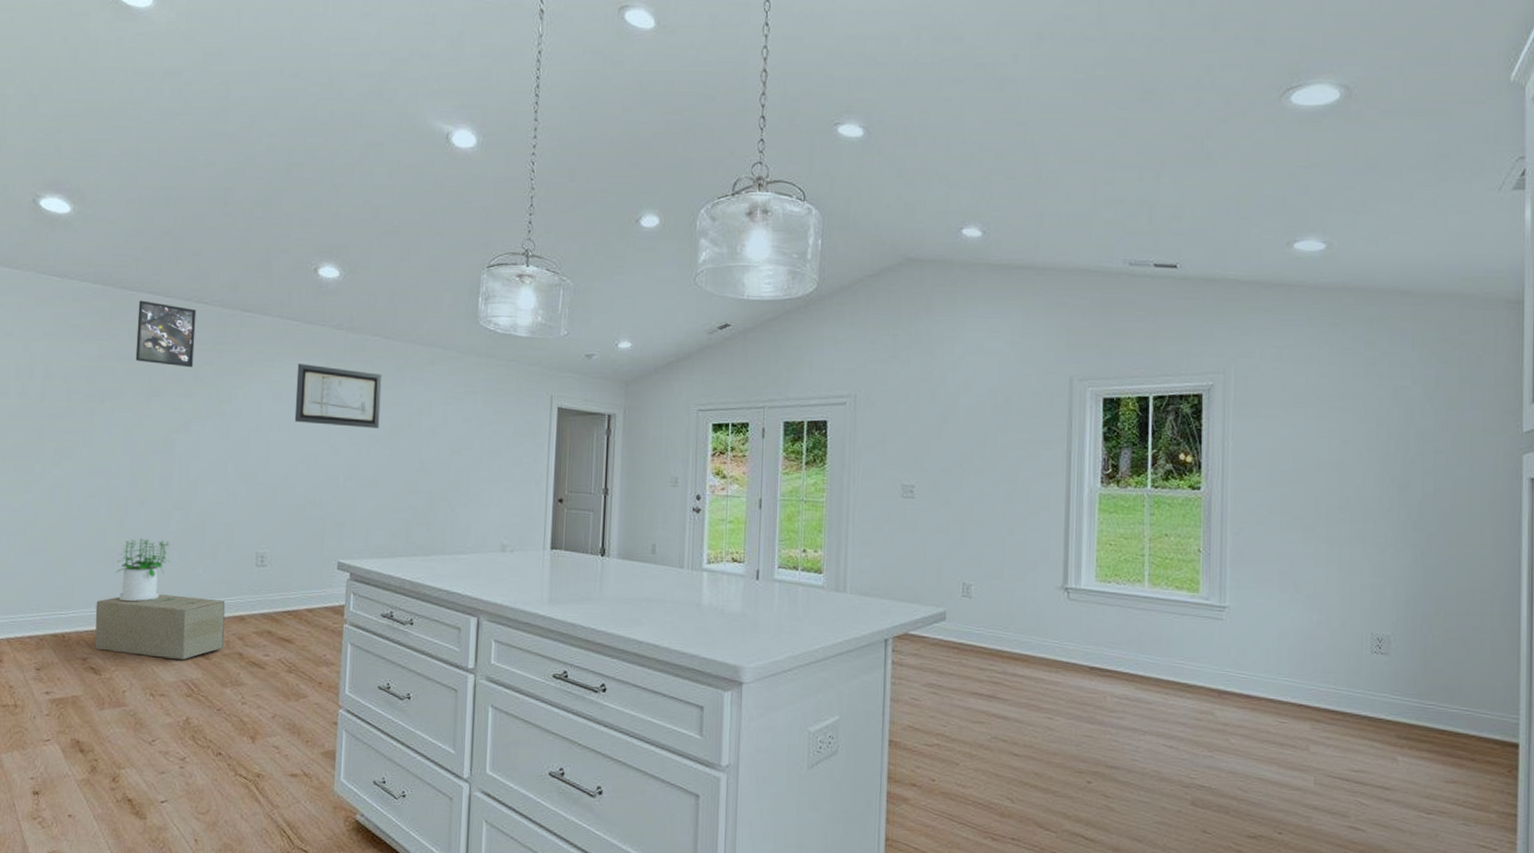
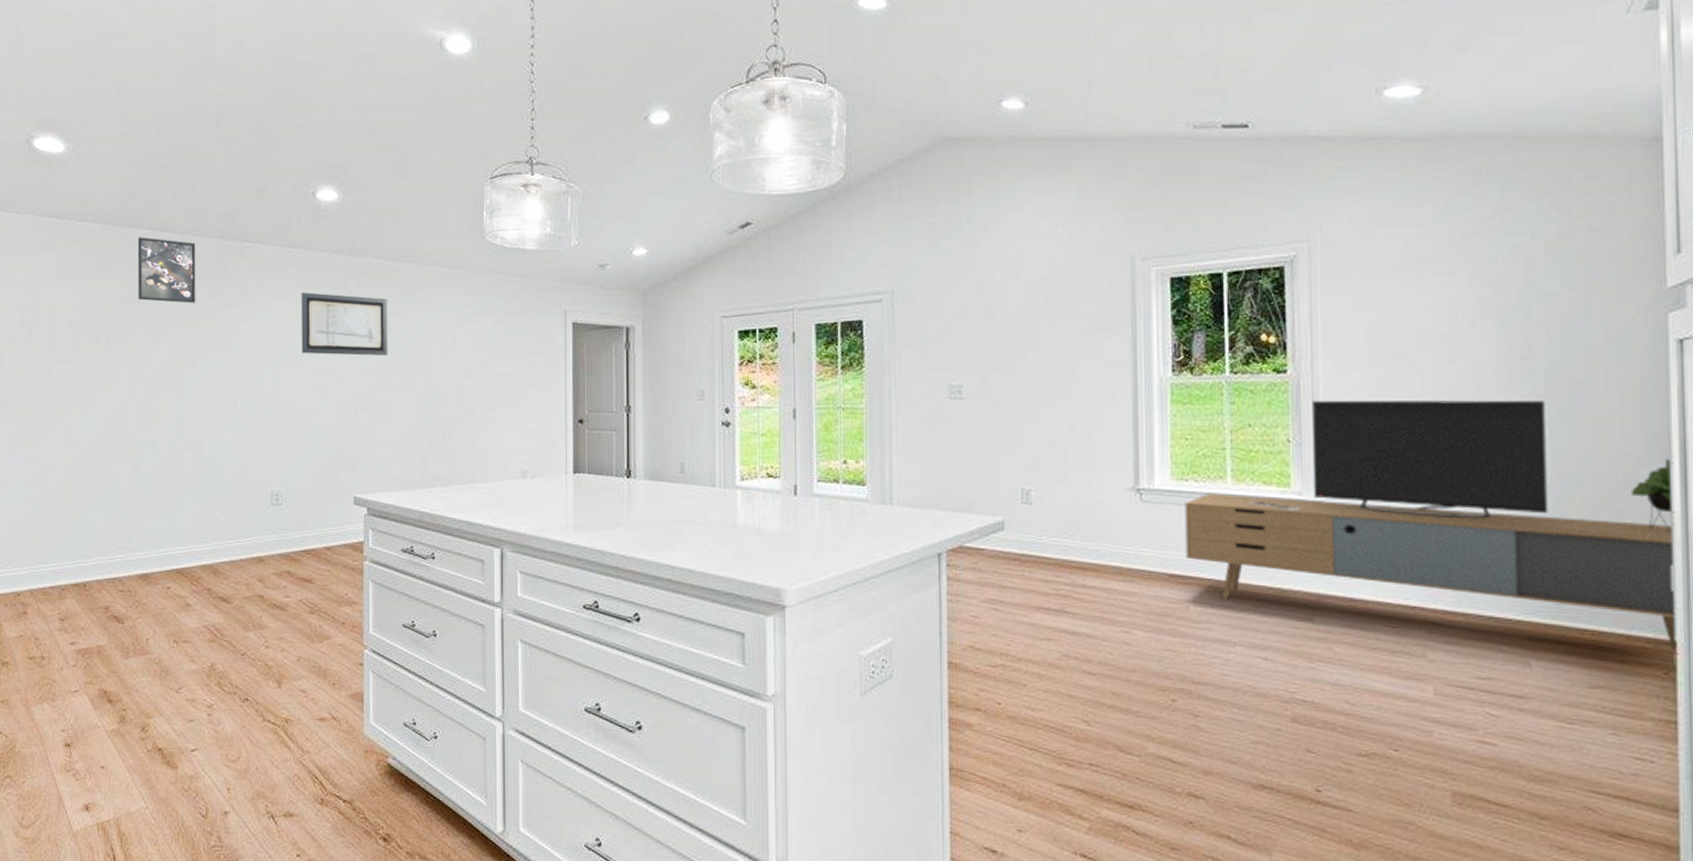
cardboard box: present [95,594,225,660] -> none [115,538,245,605]
potted plant: present [115,538,171,601] -> none [131,482,186,546]
media console: none [1105,515,1522,755] -> present [1184,400,1679,655]

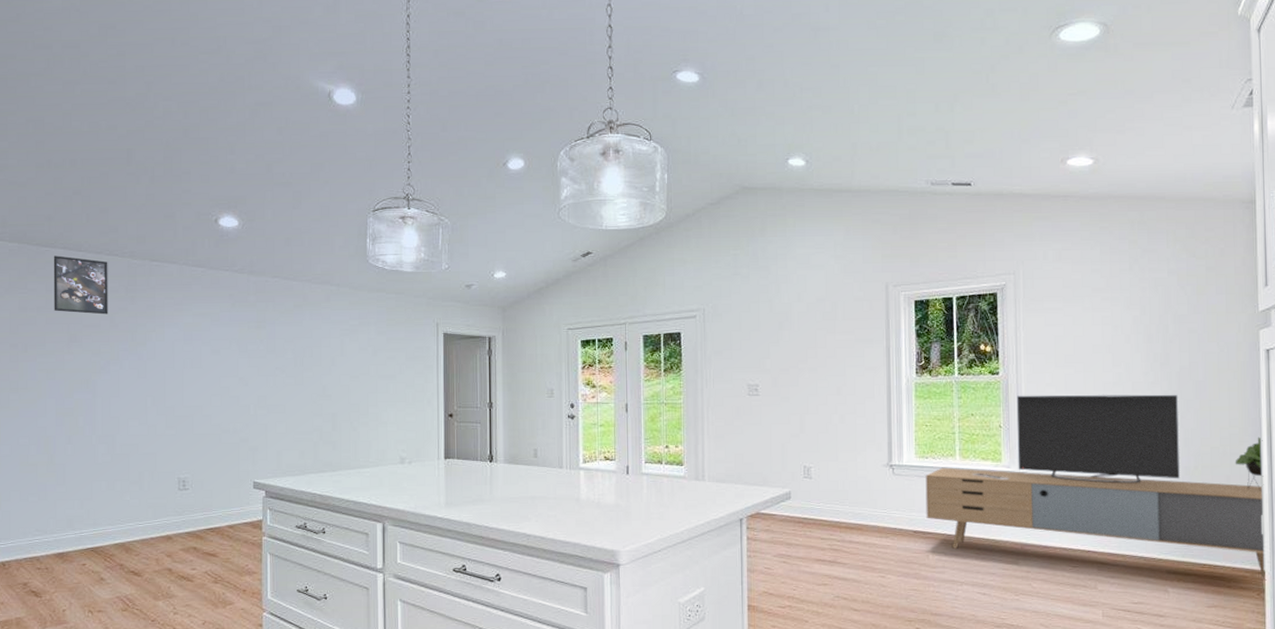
wall art: present [301,292,388,357] -> none [205,306,284,361]

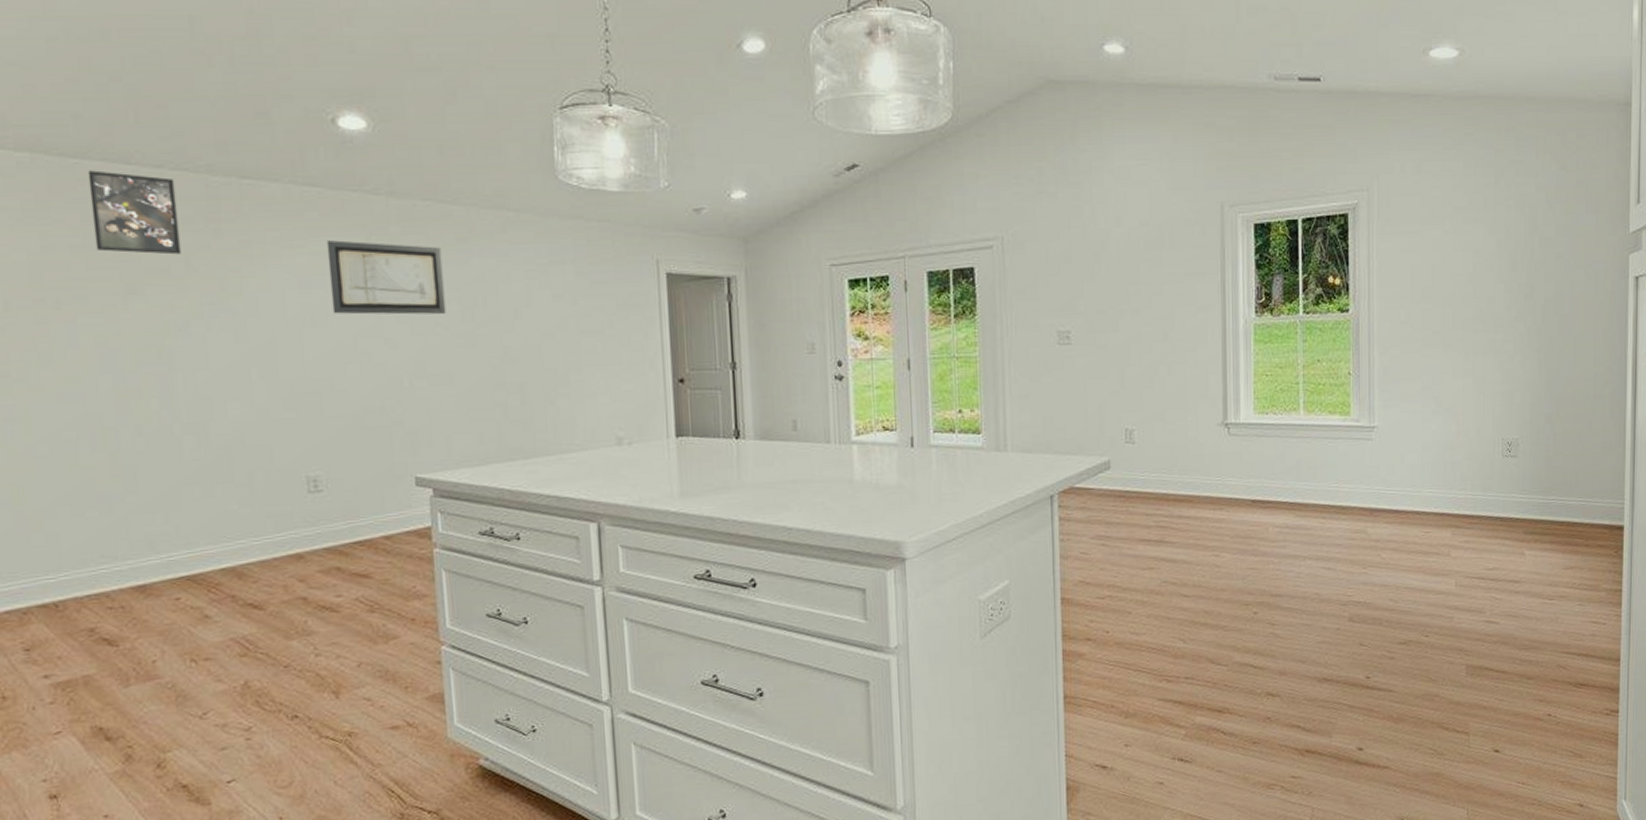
wall art: none [205,306,284,361] -> present [326,240,446,315]
media console: present [925,394,1267,581] -> none [1265,331,1628,536]

